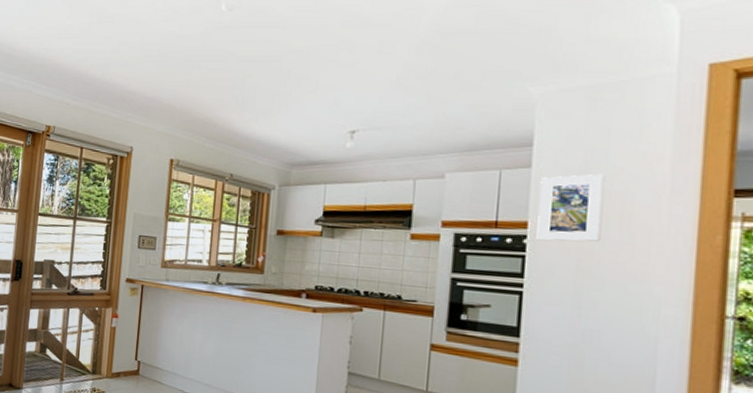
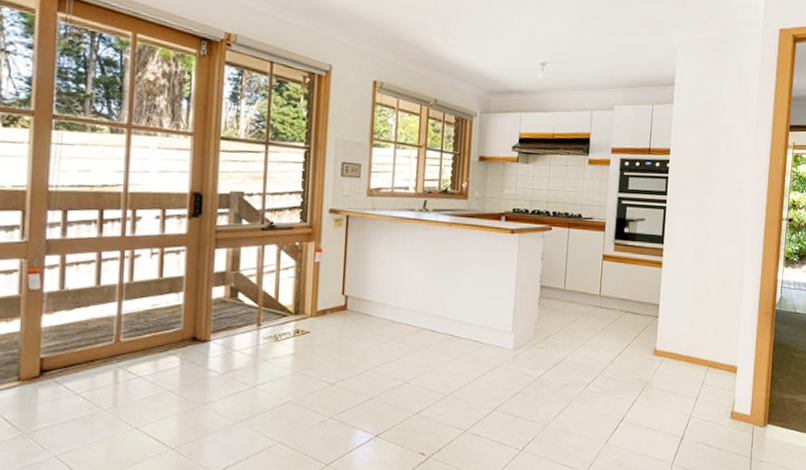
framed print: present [536,173,604,242] -> none [675,110,718,165]

